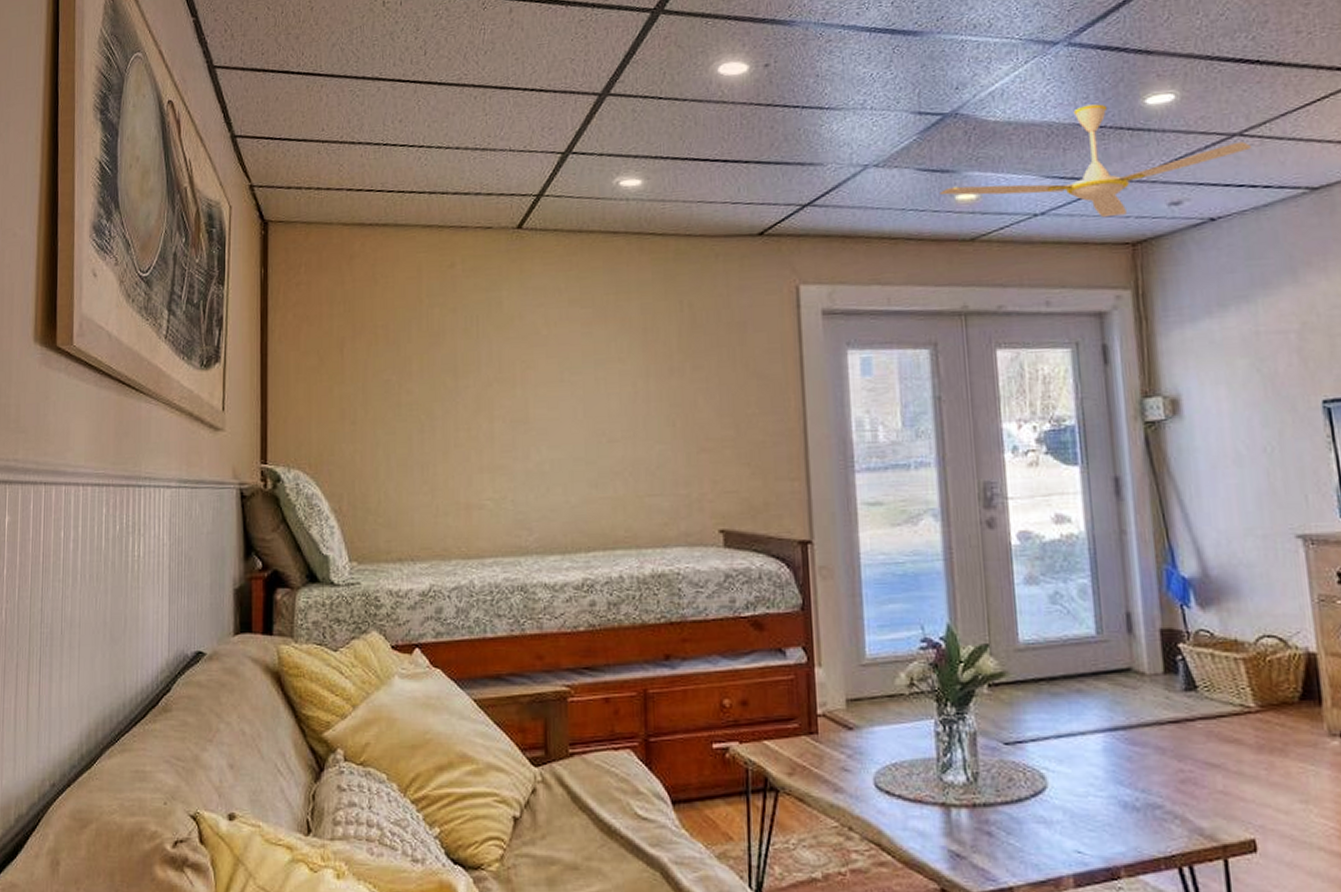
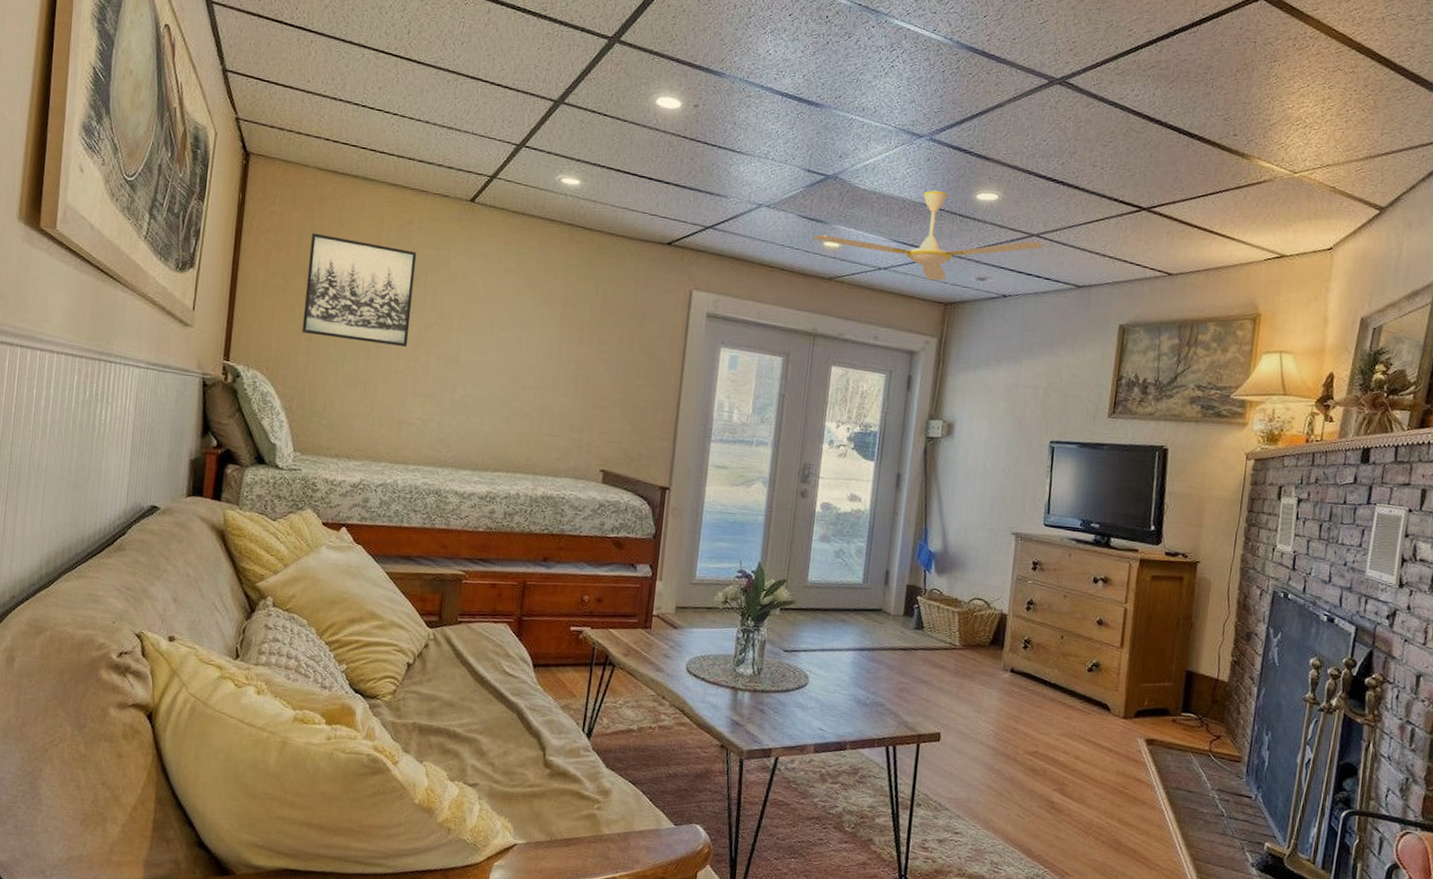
wall art: none [343,297,466,417] -> present [301,233,417,348]

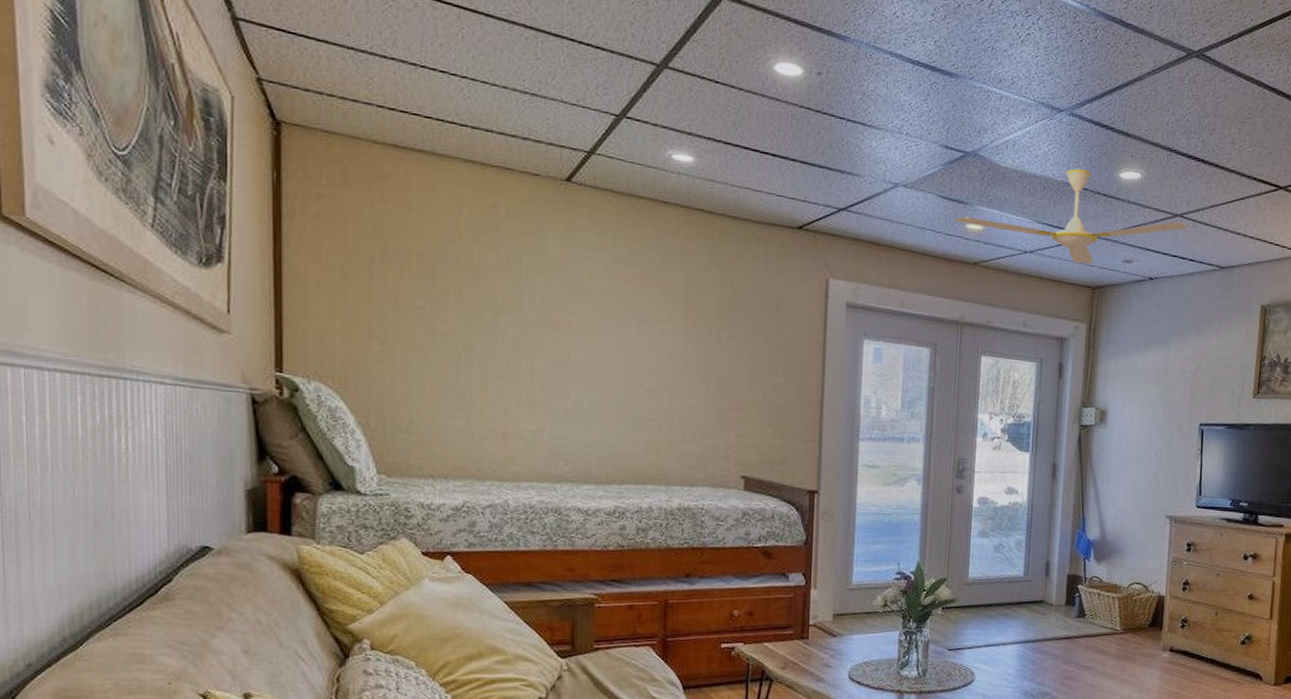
wall art: present [301,233,417,348] -> none [372,218,507,350]

